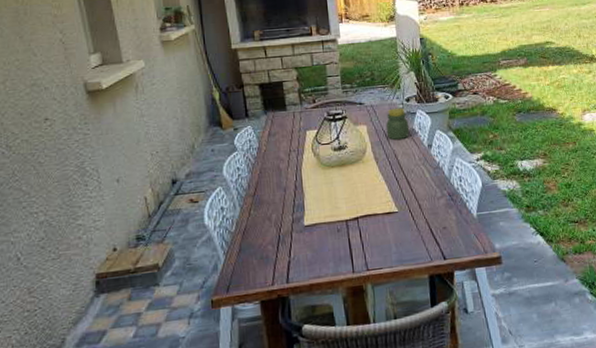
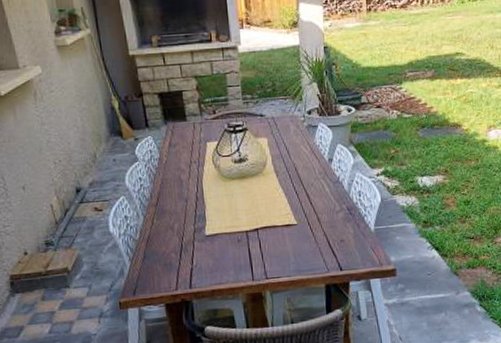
jar: present [385,108,410,140] -> none [286,120,311,154]

